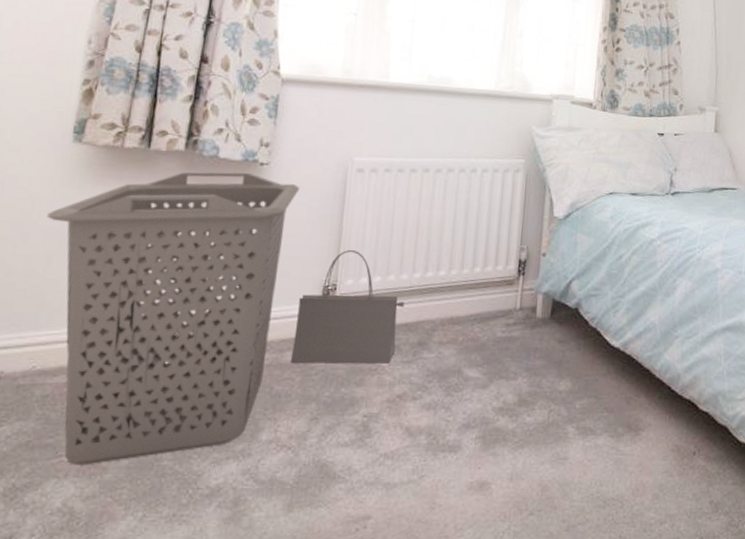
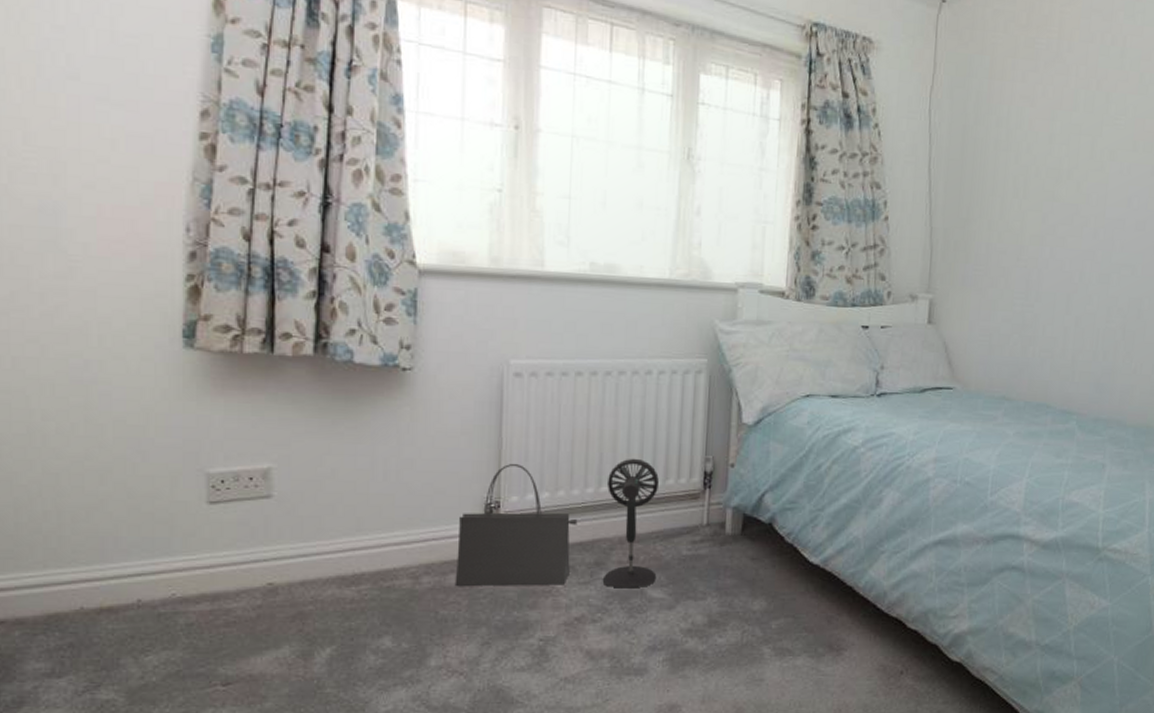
laundry basket: present [47,172,300,466] -> none [165,379,450,695]
standing fan: none [424,246,480,368] -> present [602,458,660,589]

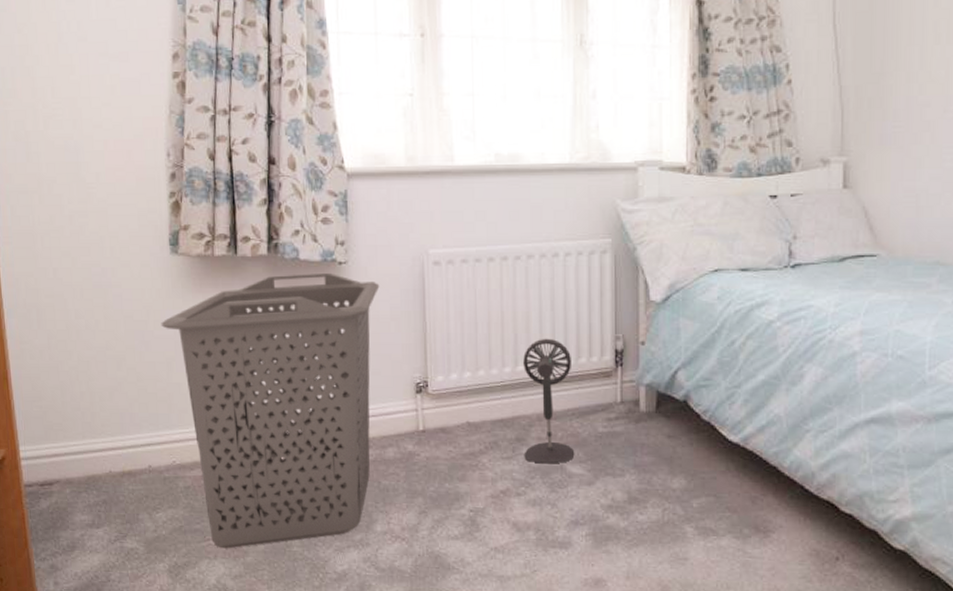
laundry basket: none [165,379,450,695] -> present [161,272,380,549]
tote bag: present [454,463,578,586] -> none [393,345,498,460]

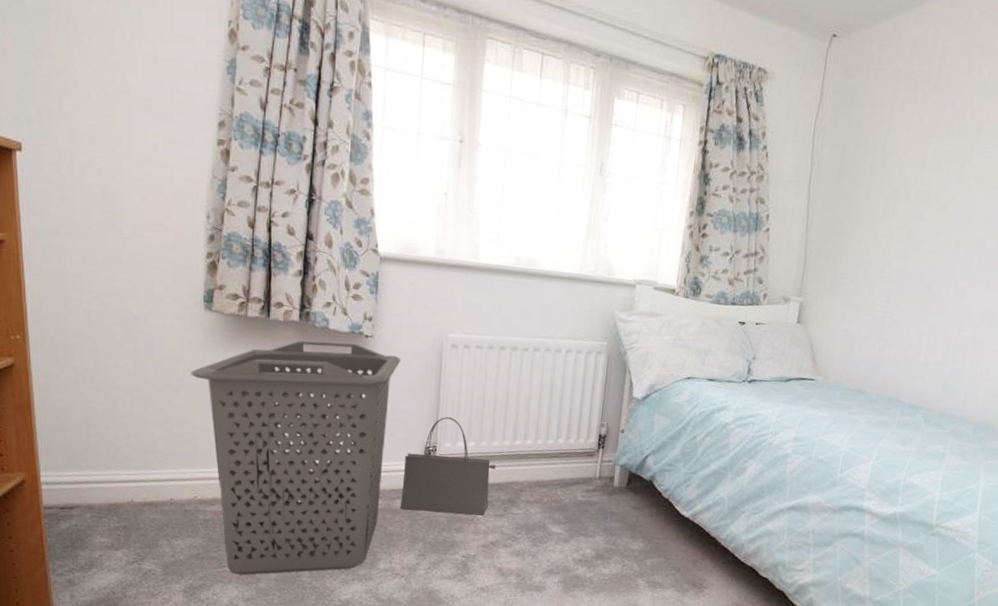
tote bag: none [393,345,498,460] -> present [400,416,496,516]
standing fan: present [523,338,575,464] -> none [513,419,563,523]

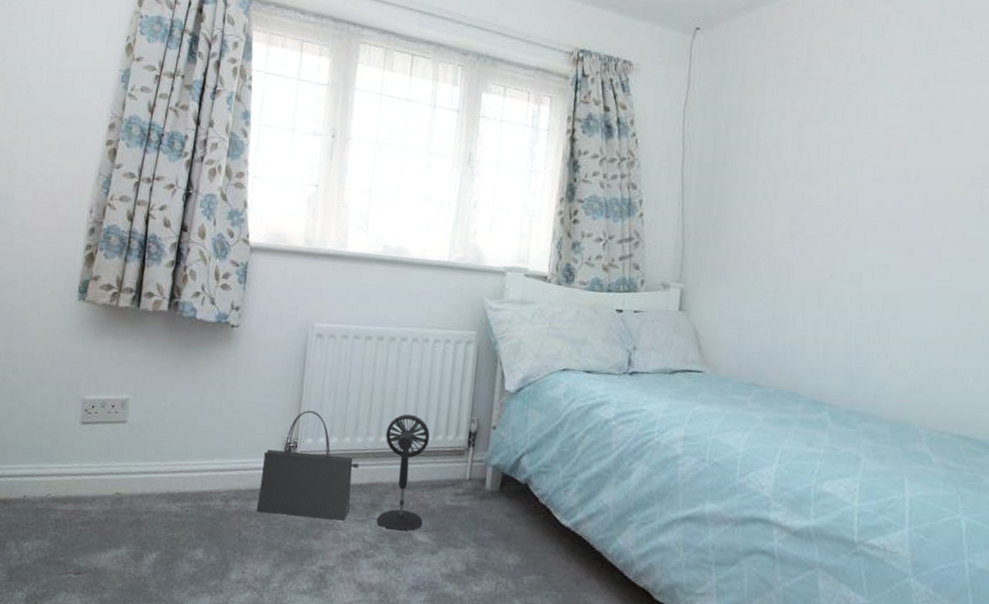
laundry basket: present [191,341,401,576] -> none [58,331,266,584]
standing fan: none [513,419,563,523] -> present [376,414,431,531]

